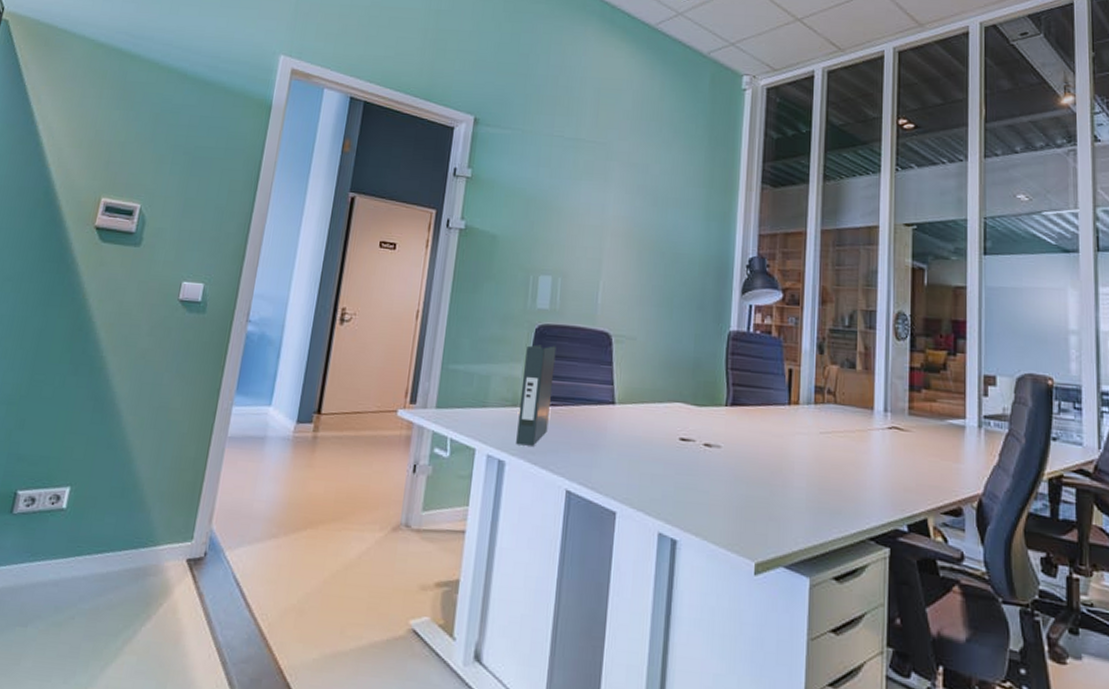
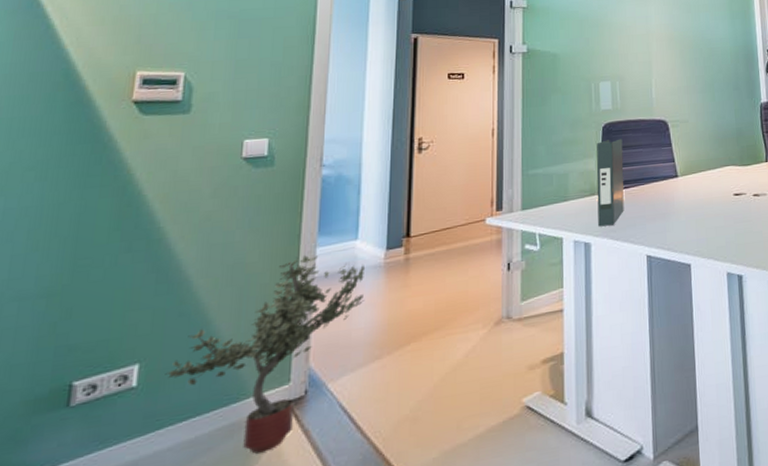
potted tree: none [89,412,275,605] -> present [165,255,366,454]

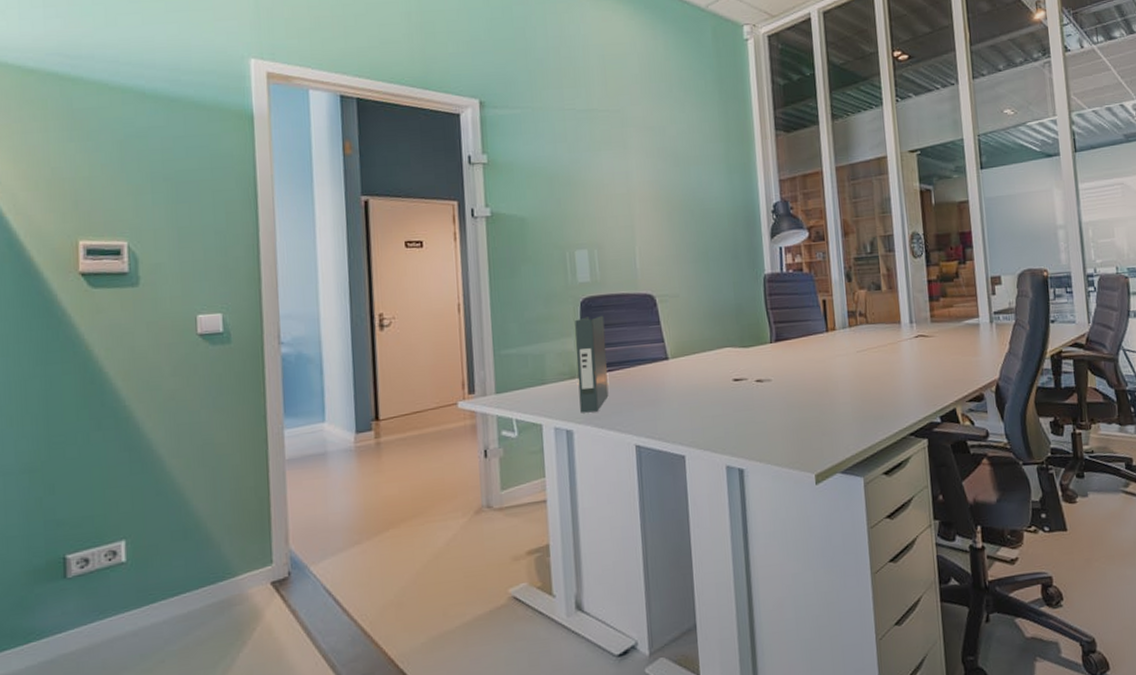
potted tree: present [165,255,366,454] -> none [151,437,339,630]

